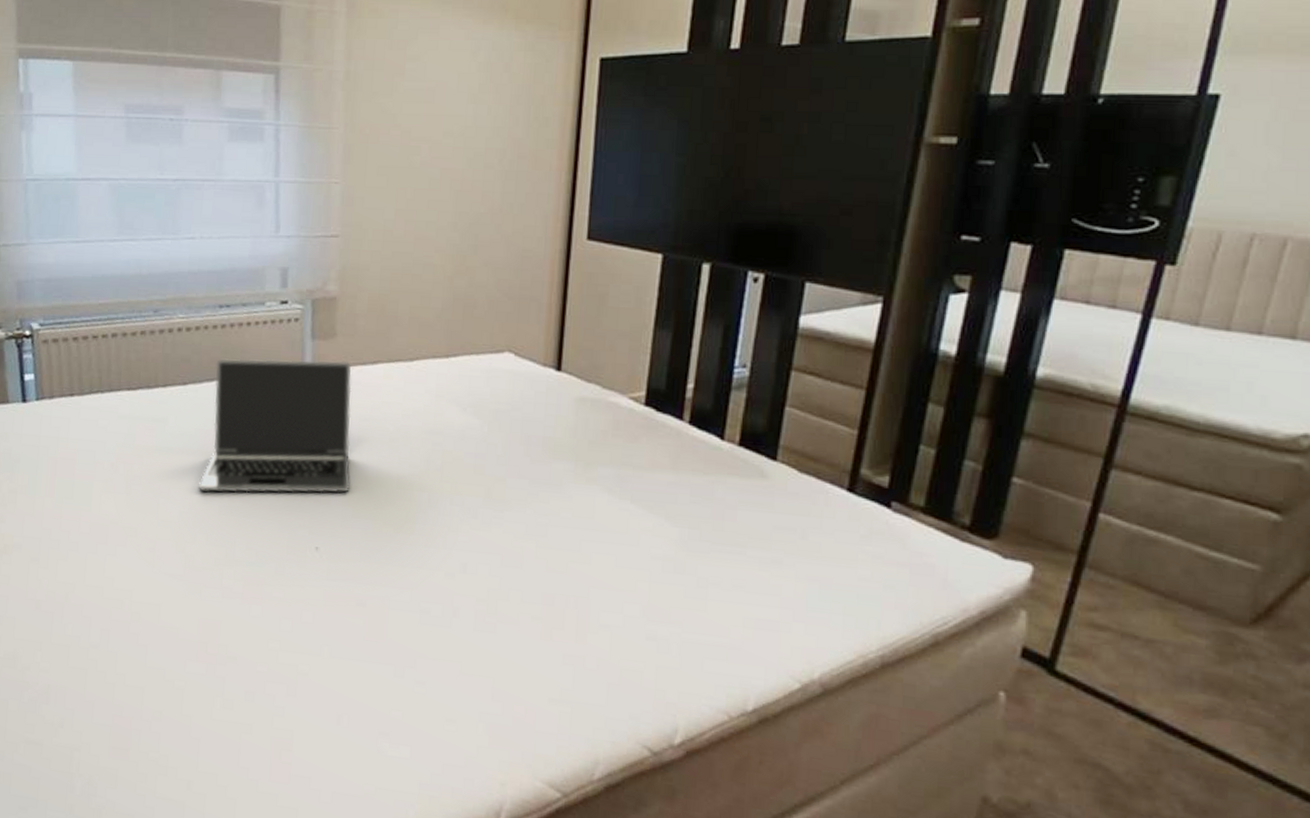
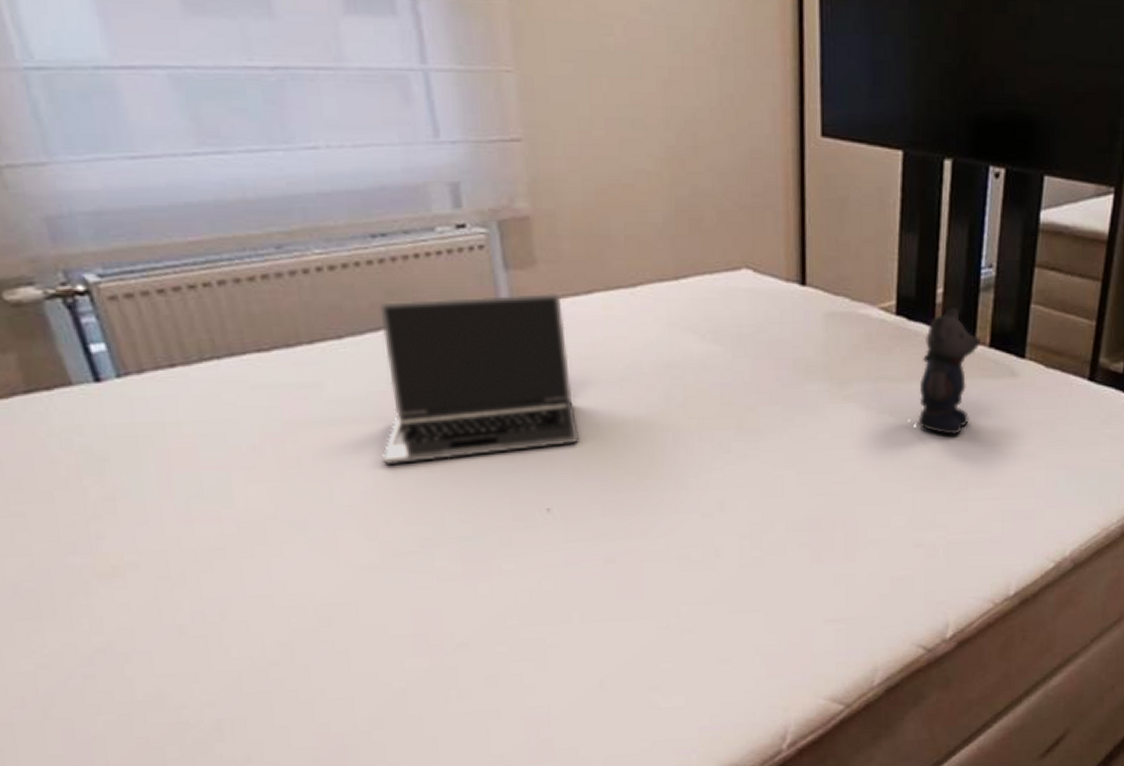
bear: none [659,403,729,530] -> present [918,308,980,435]

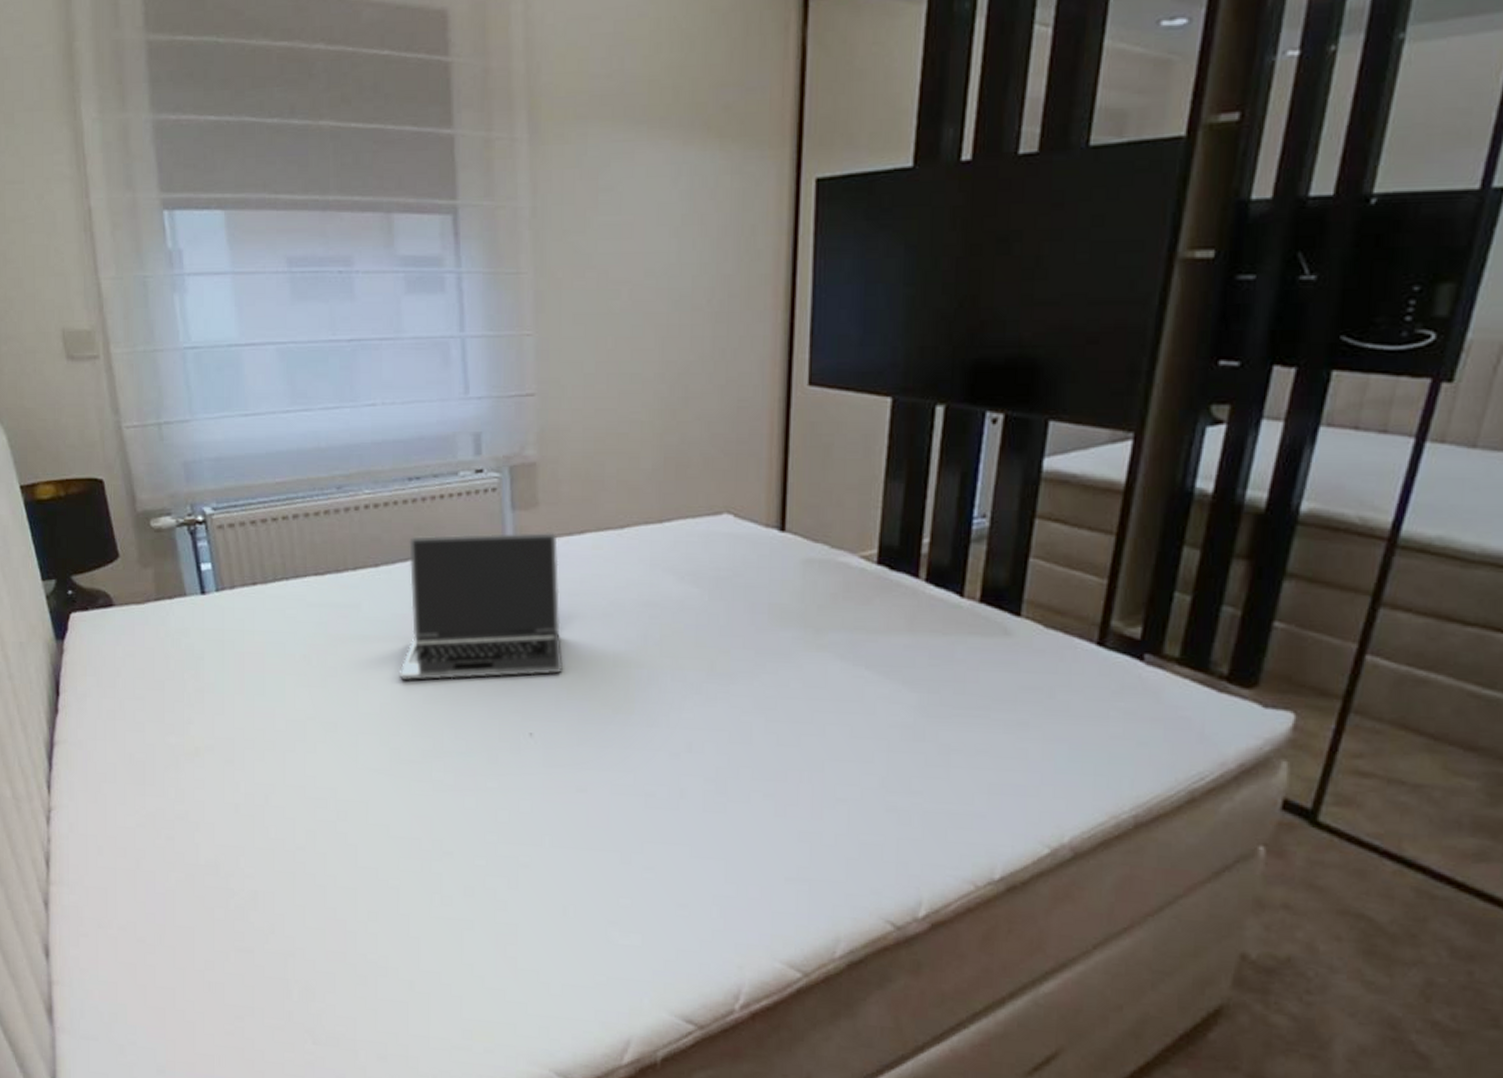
bear: present [918,308,980,435] -> none [896,559,969,694]

